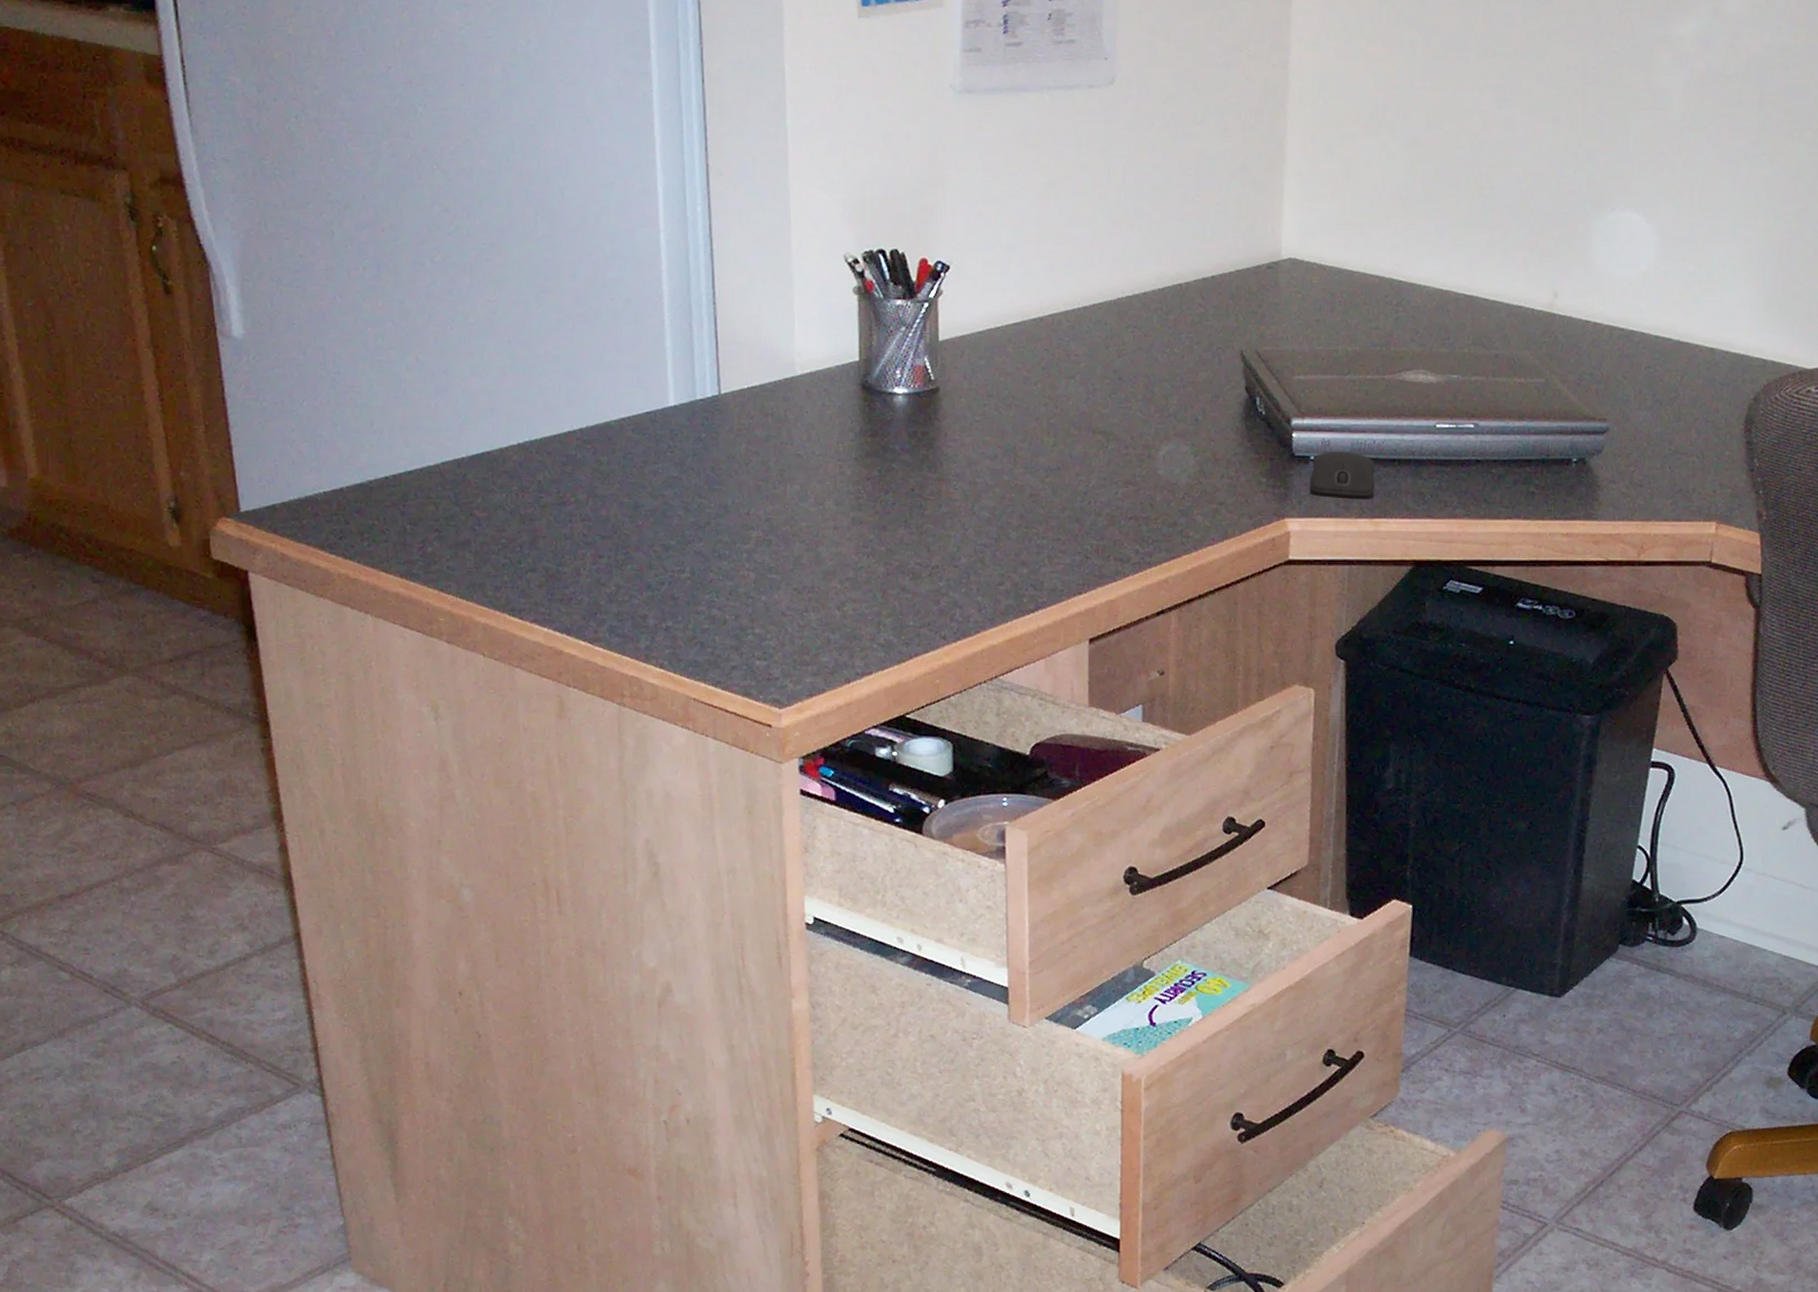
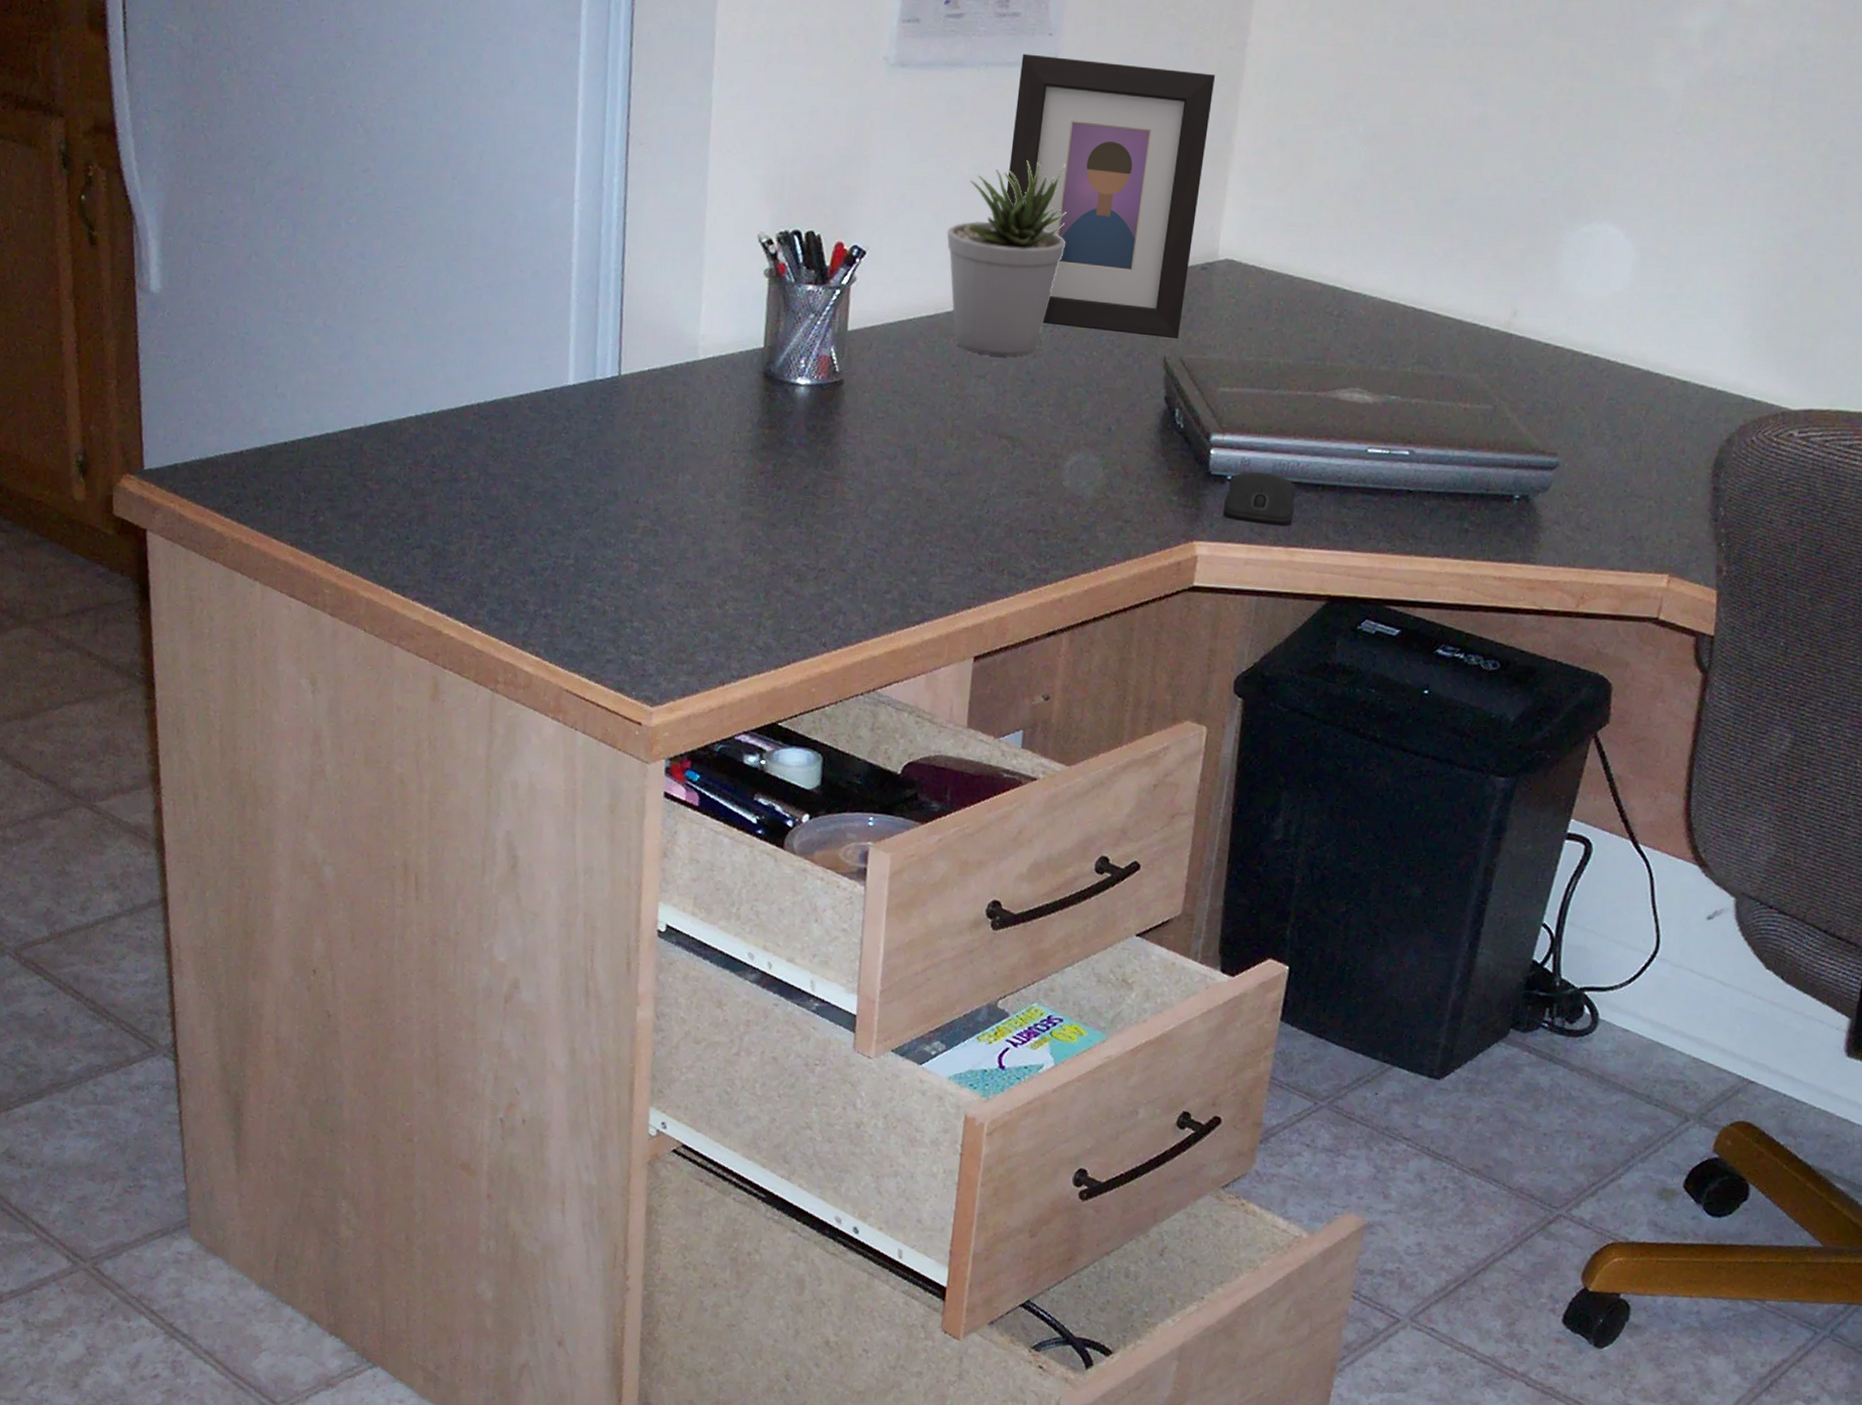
potted plant: none [1025,175,1139,358] -> present [947,160,1068,357]
picture frame: none [1078,77,1263,334] -> present [1006,53,1216,339]

